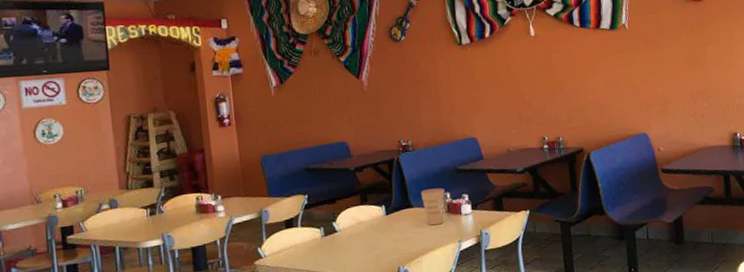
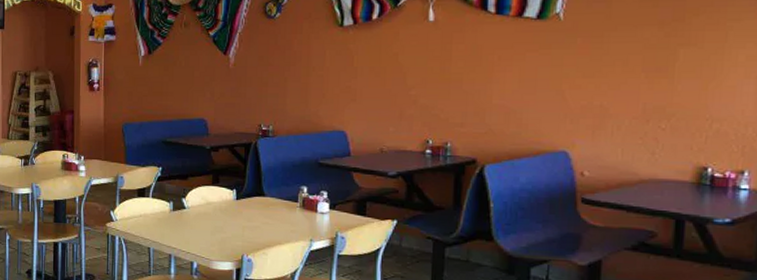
cup: present [421,188,445,226] -> none [275,179,302,219]

